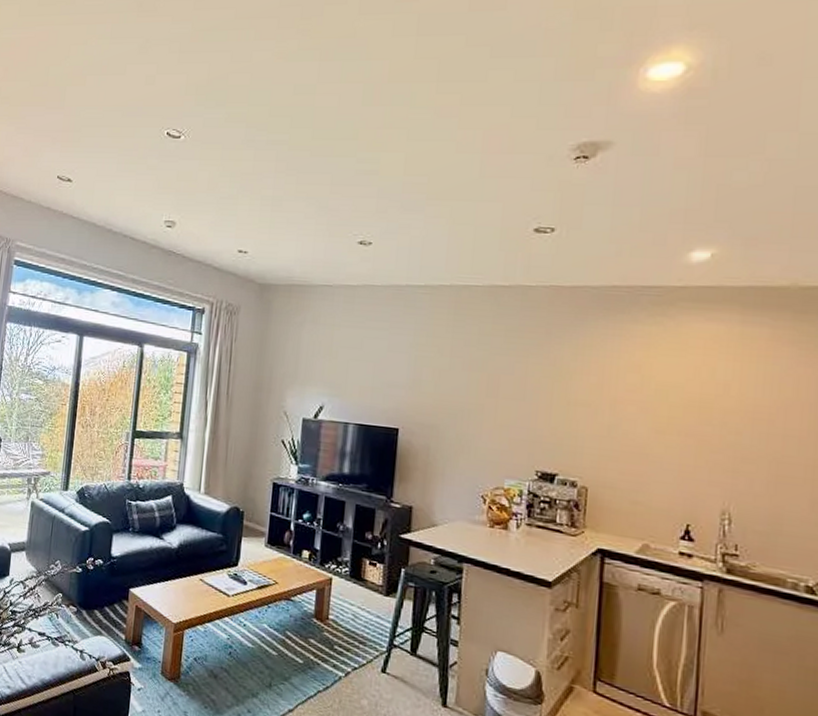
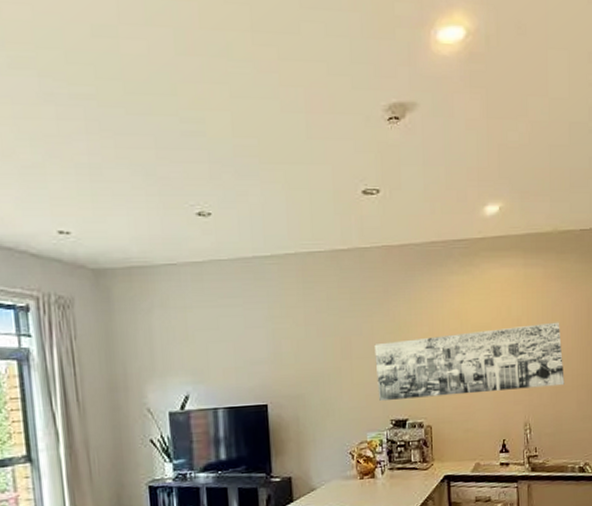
wall art: none [524,386,792,476] -> present [374,322,565,402]

